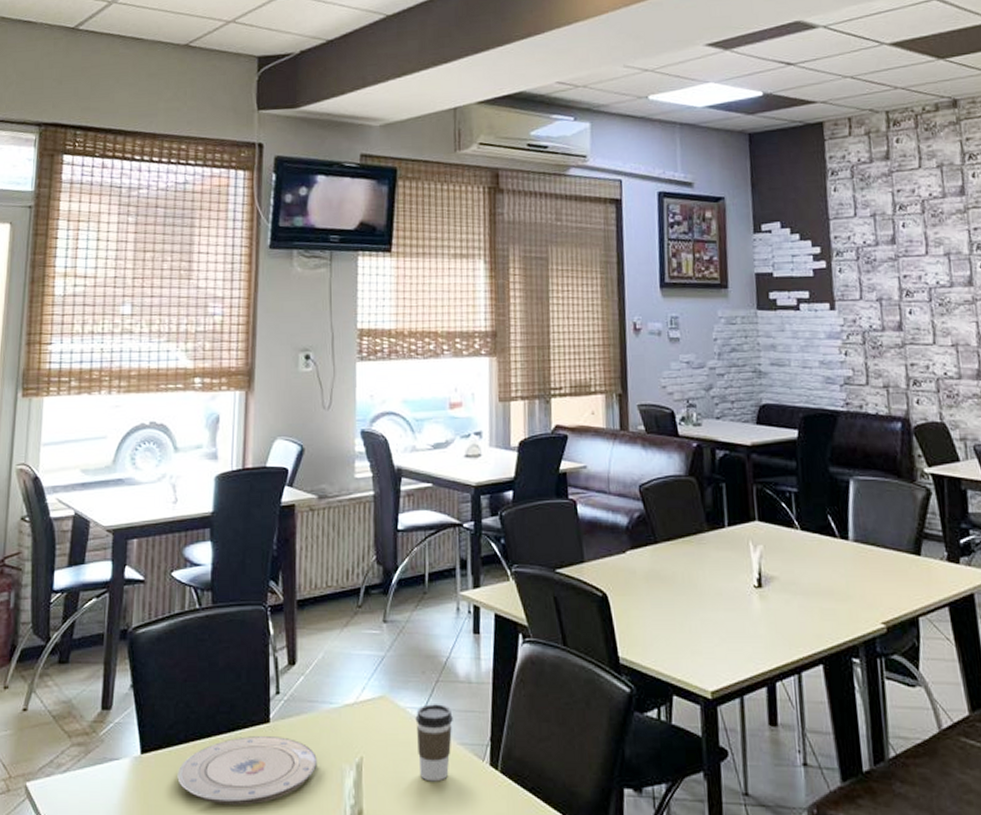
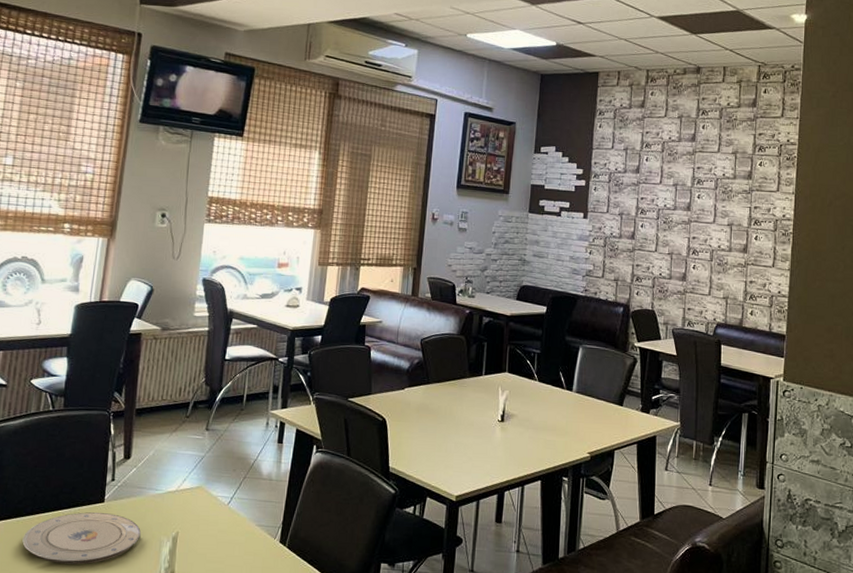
coffee cup: present [415,704,453,782] -> none [223,494,254,553]

